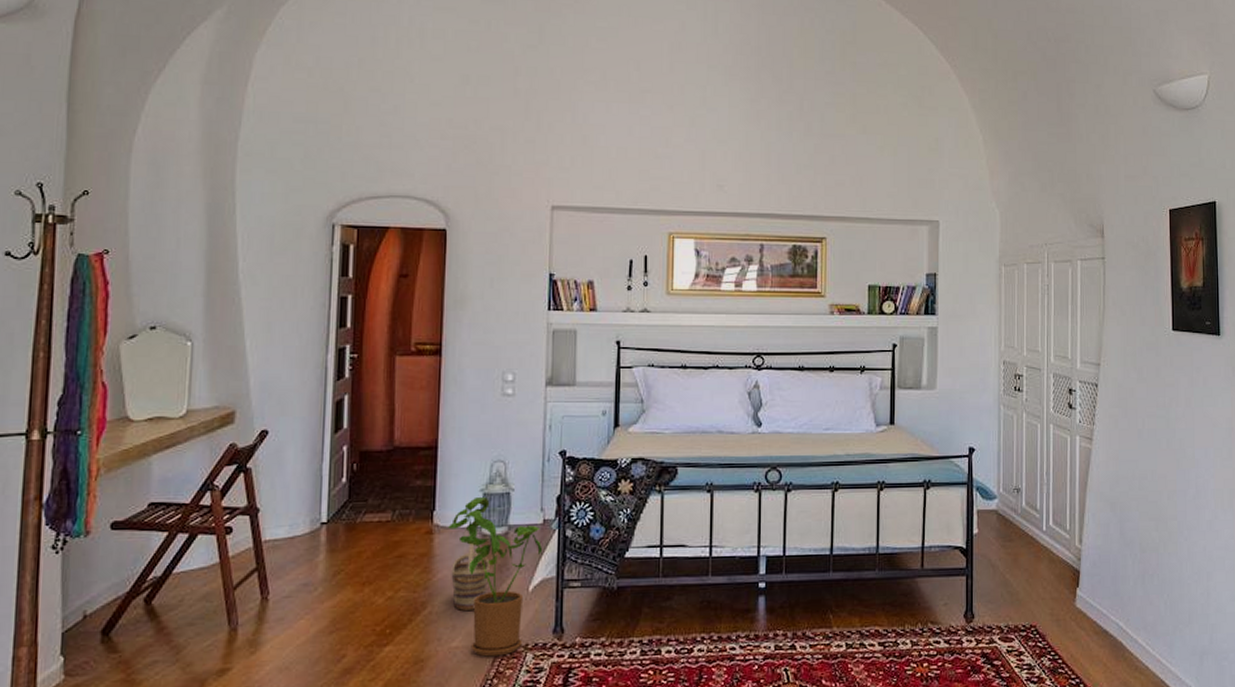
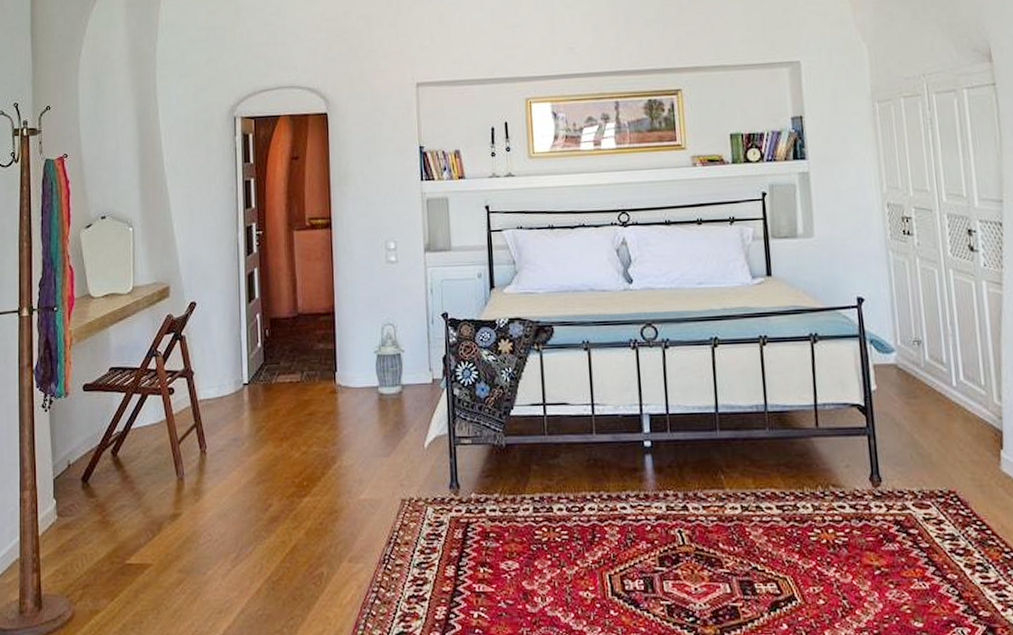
house plant: present [448,498,543,657] -> none [349,359,434,510]
basket: present [451,543,490,611] -> none [355,402,388,465]

